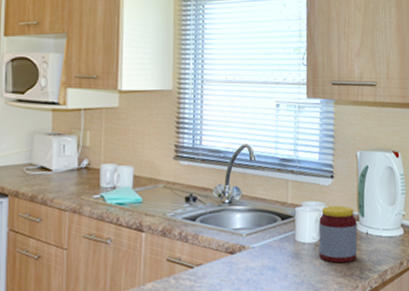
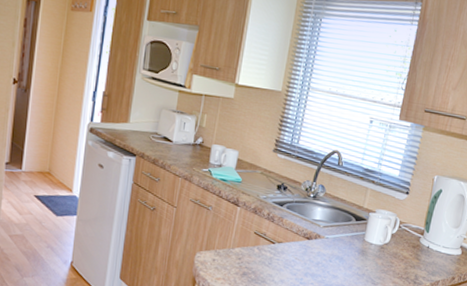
jar: present [318,205,358,264] -> none [382,217,422,268]

